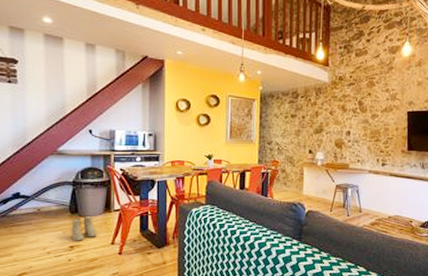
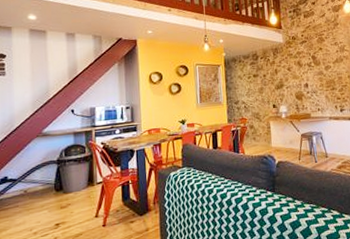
boots: present [71,215,97,241] -> none [56,191,81,219]

